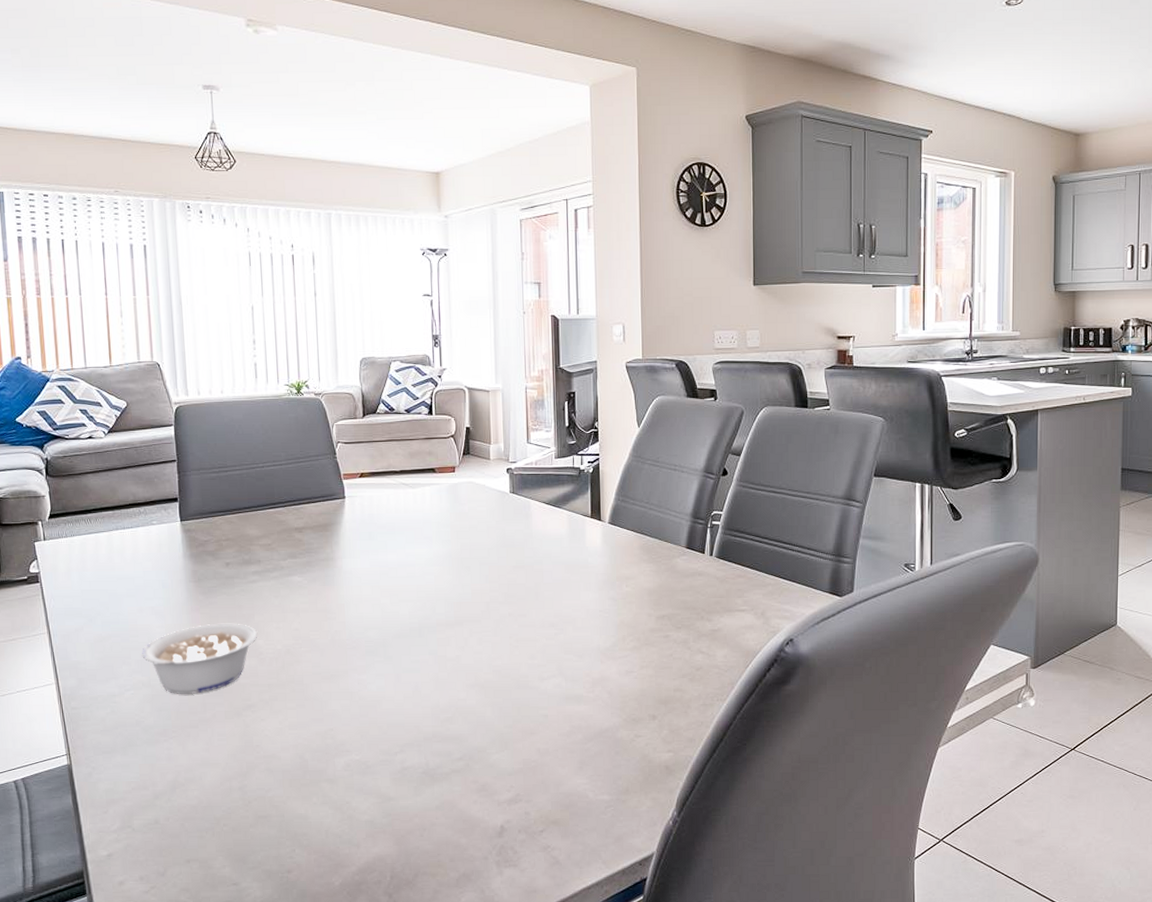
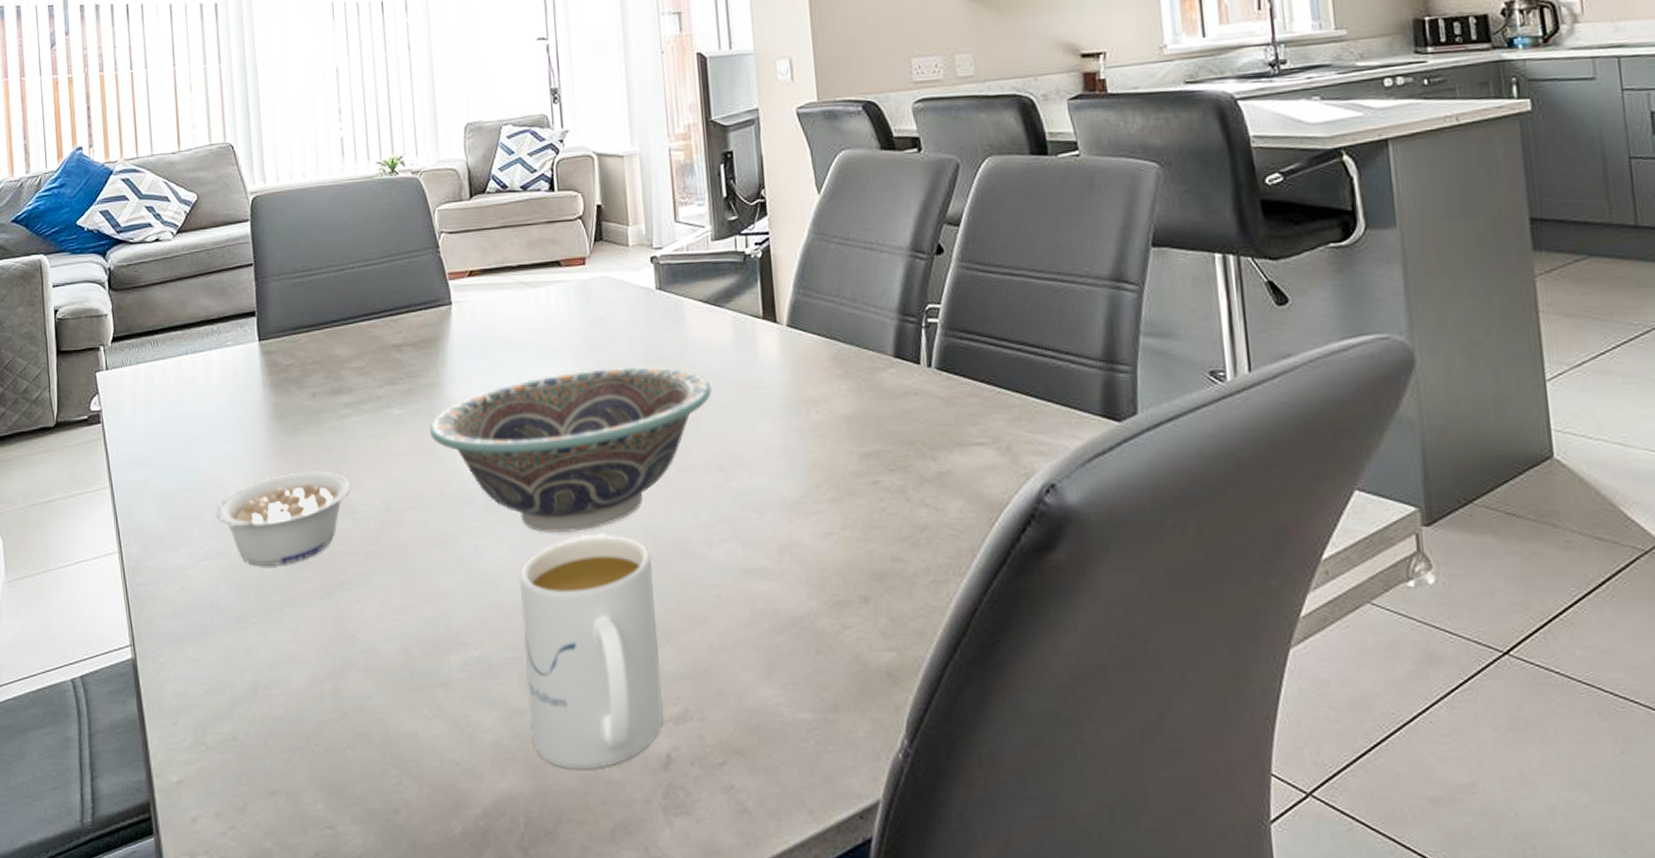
decorative bowl: none [324,550,549,671] -> present [429,367,712,534]
mug: none [392,671,500,838] -> present [518,534,663,770]

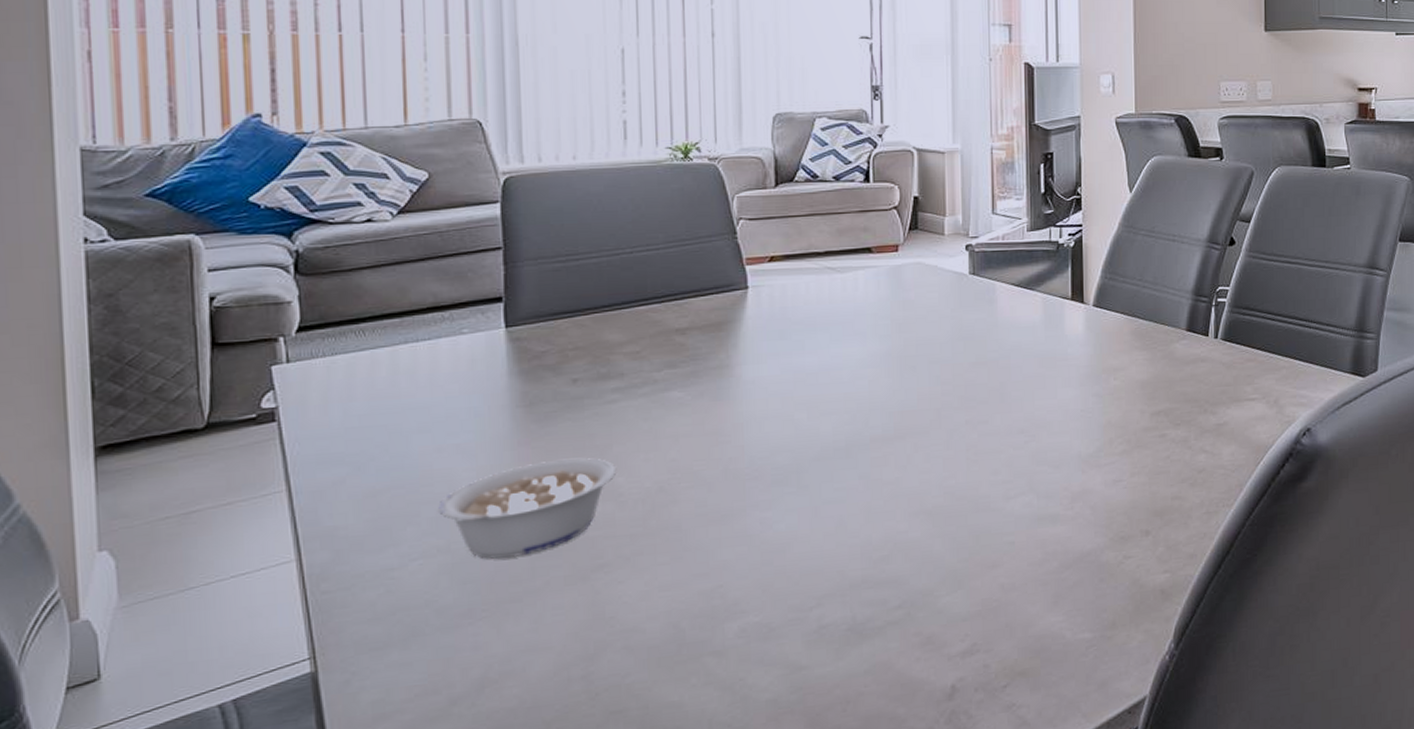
decorative bowl: present [429,367,712,534] -> none [714,344,1018,500]
mug: present [518,534,663,770] -> none [807,497,950,713]

